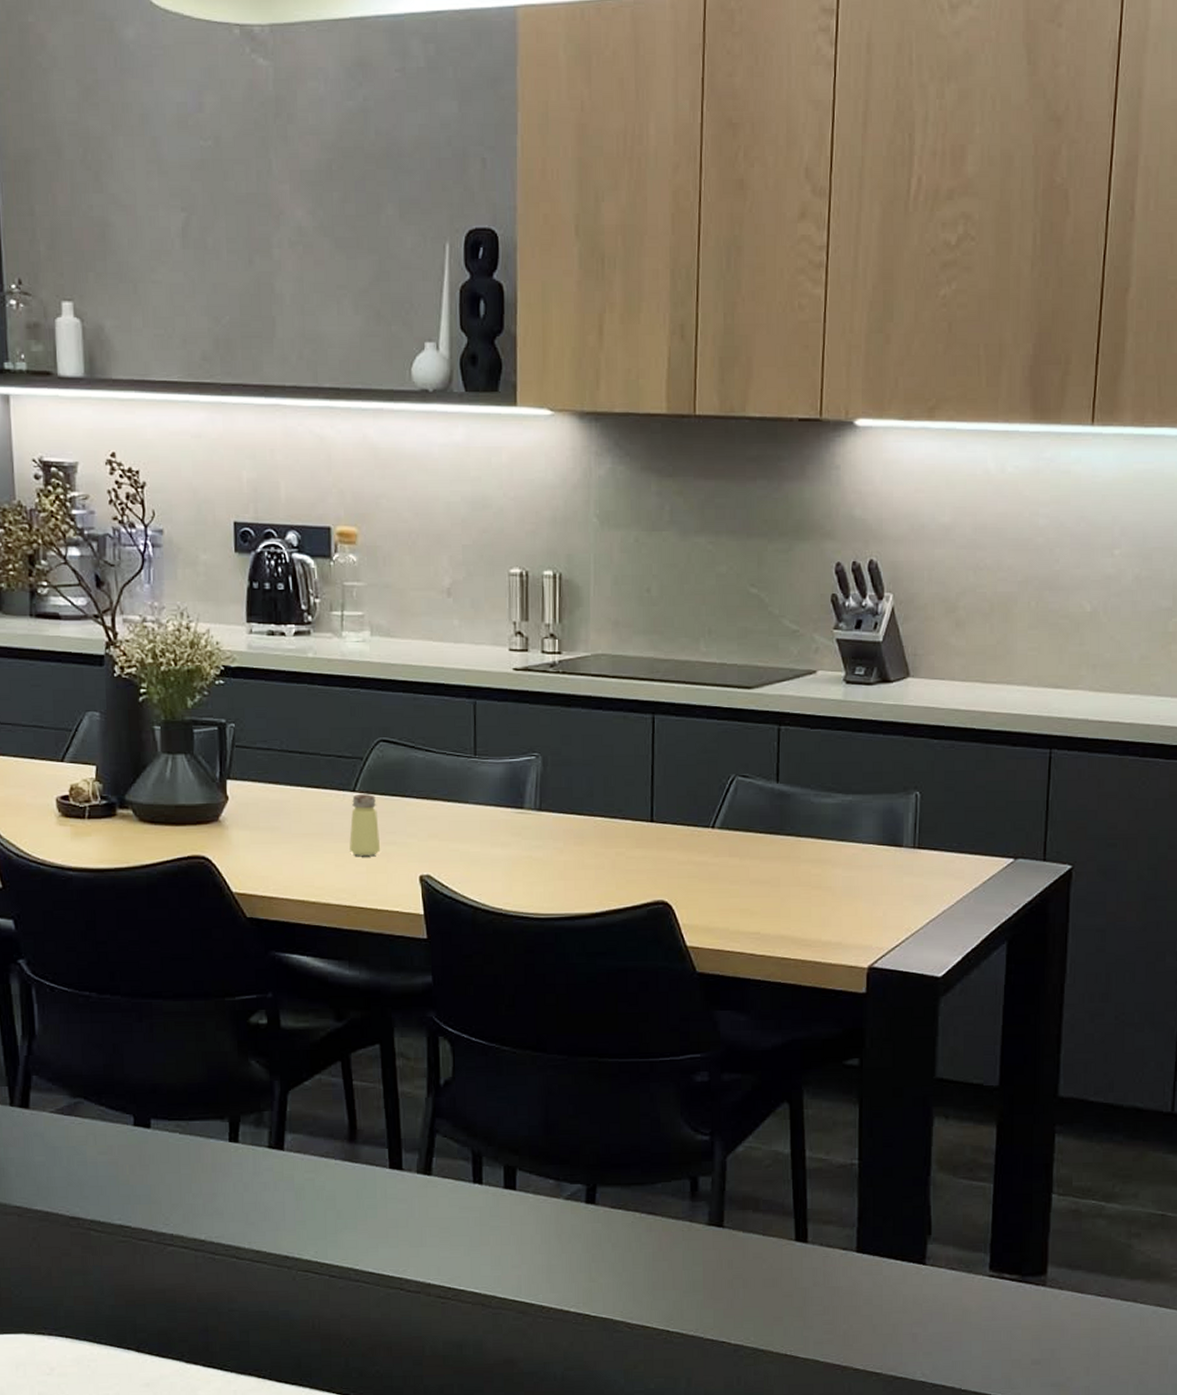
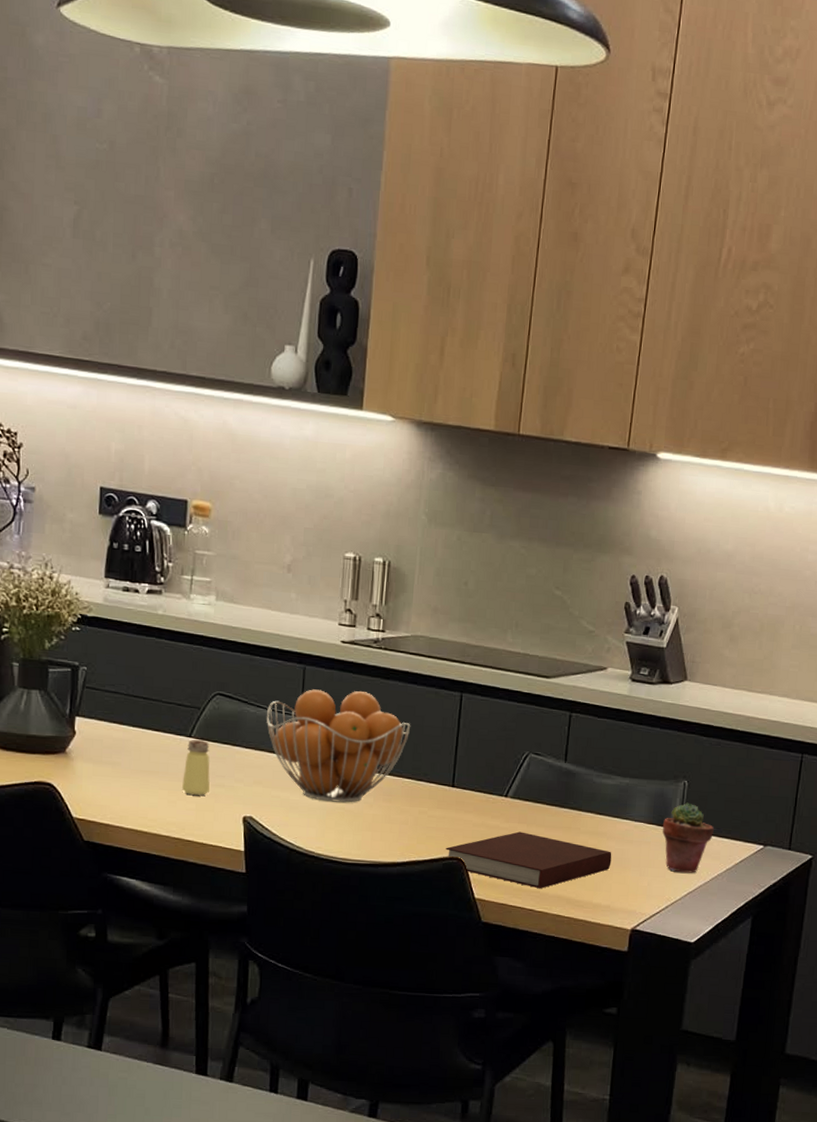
fruit basket: none [436,723,599,851] -> present [266,689,411,803]
notebook: none [649,866,839,930] -> present [446,831,612,889]
potted succulent: none [894,816,956,897] -> present [662,802,715,873]

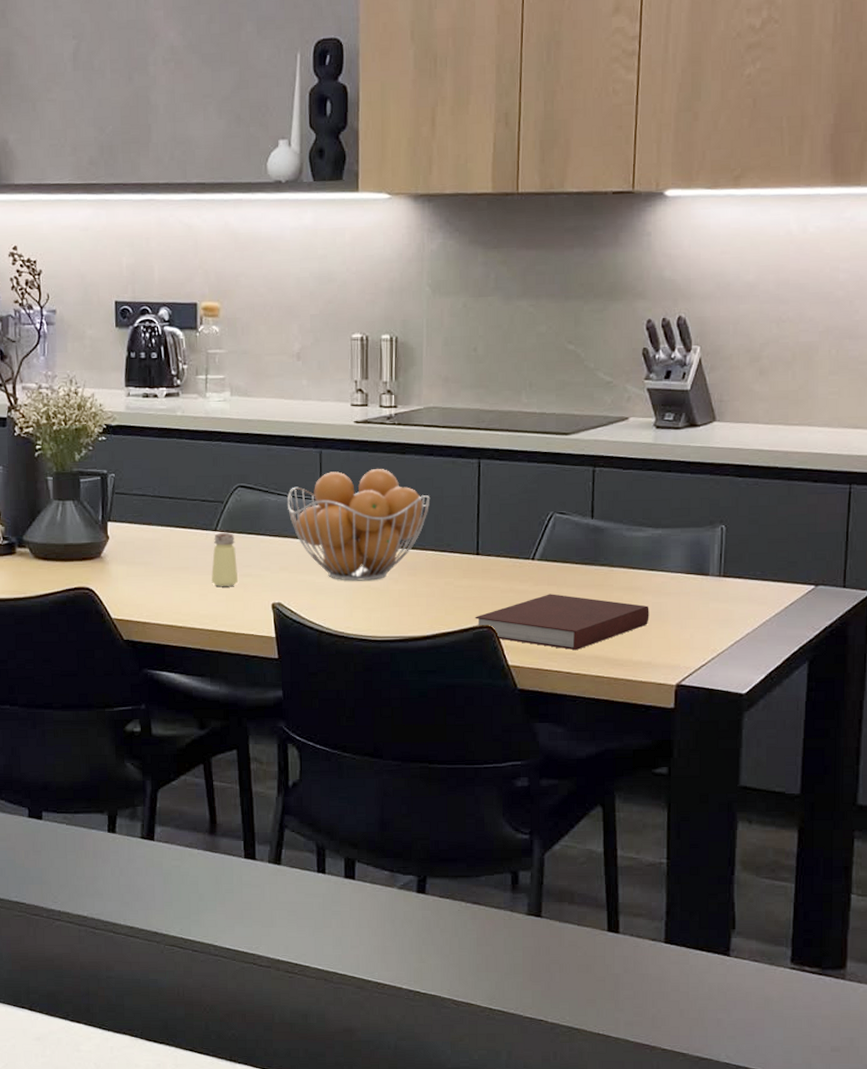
potted succulent: present [662,802,715,873] -> none [701,548,759,621]

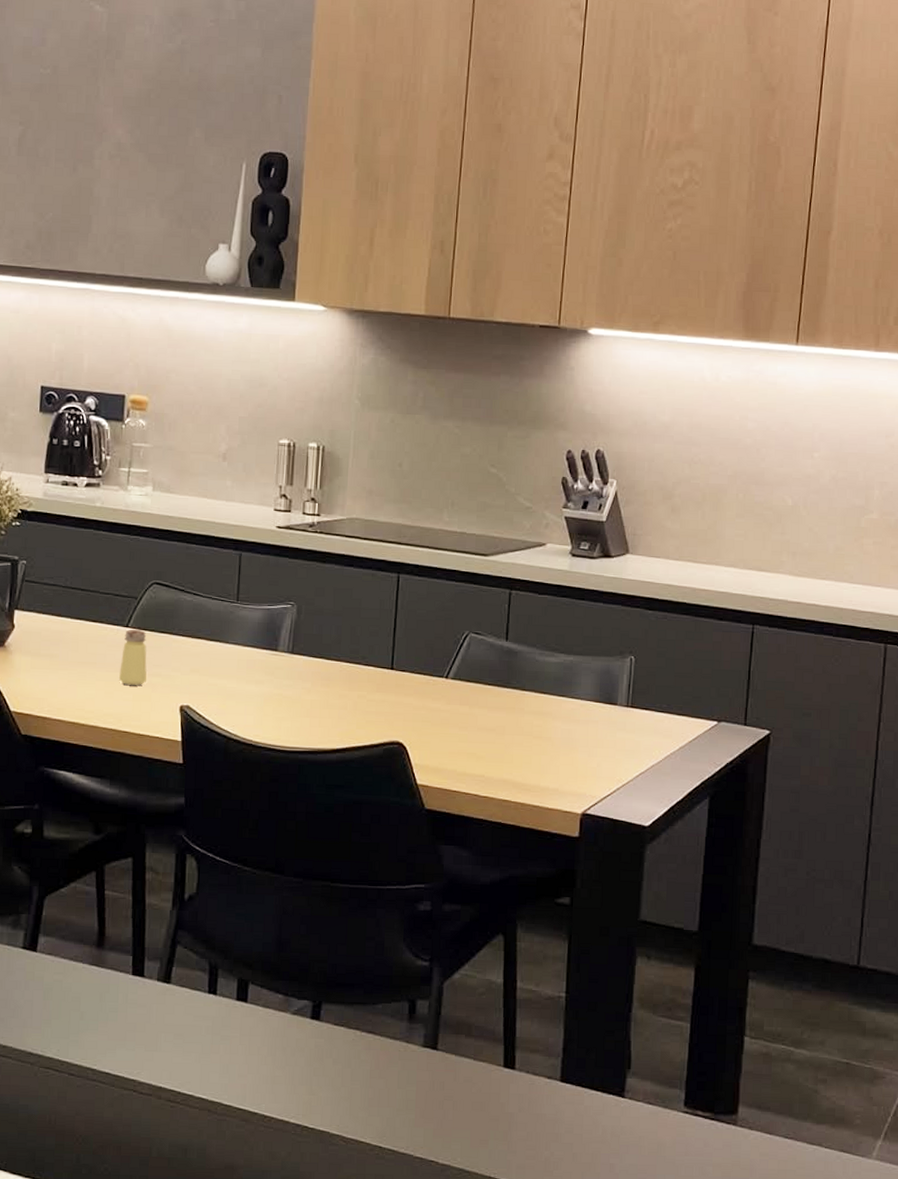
fruit basket: present [287,469,431,581] -> none [202,575,348,689]
notebook: present [475,594,649,651] -> none [386,713,558,773]

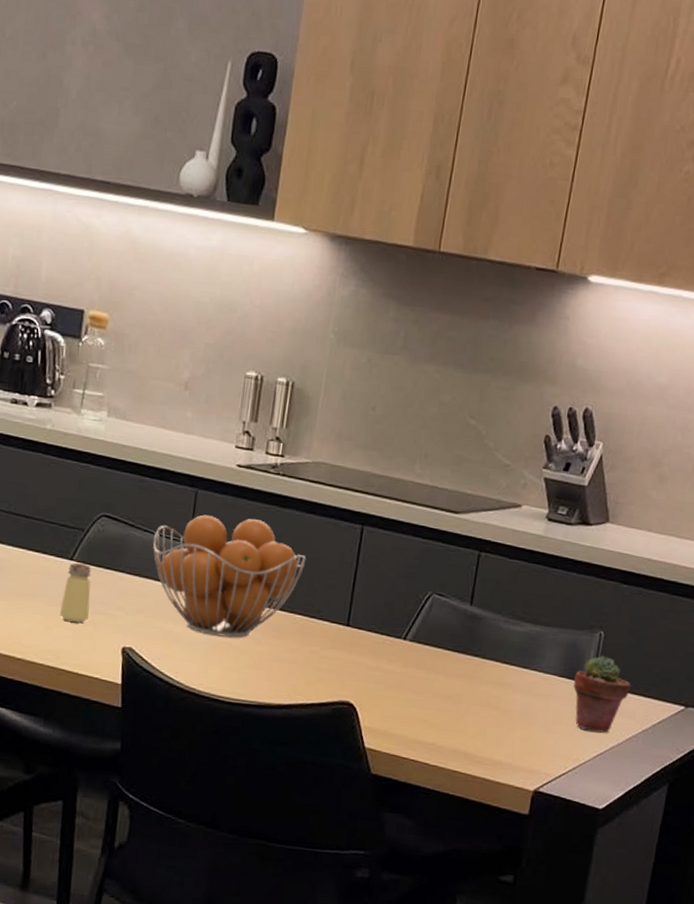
fruit basket: none [202,575,348,689] -> present [152,515,307,638]
potted succulent: none [610,679,665,753] -> present [573,655,632,733]

